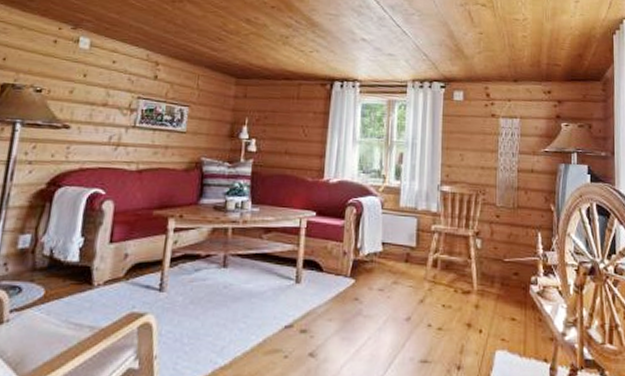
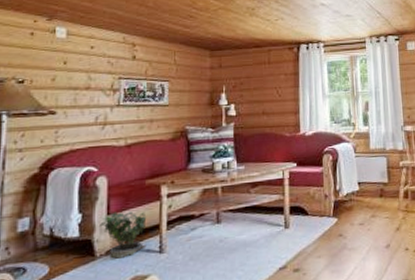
potted plant: none [99,240,150,291] -> present [98,211,147,259]

